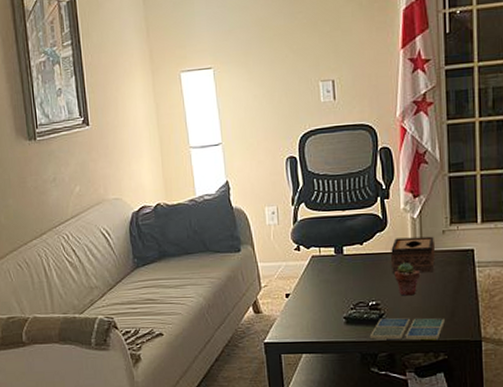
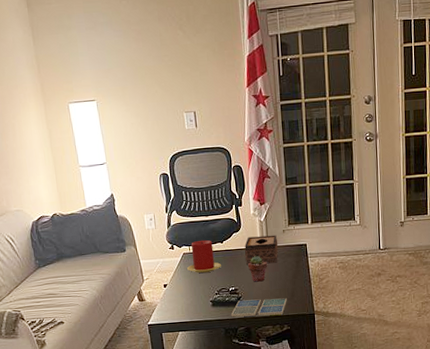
candle: none [316,240,359,281] -> present [187,239,221,273]

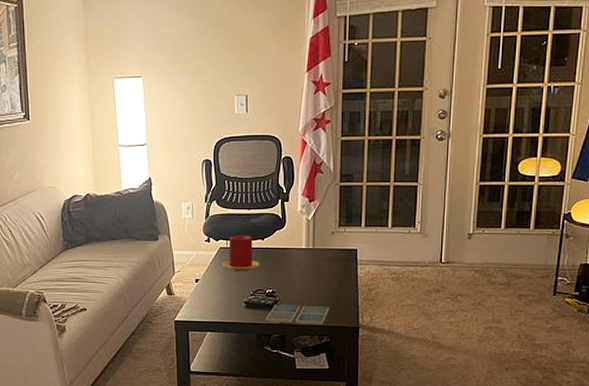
tissue box: present [245,235,279,264] -> none [287,236,325,267]
potted succulent: present [248,256,268,282] -> none [290,257,312,286]

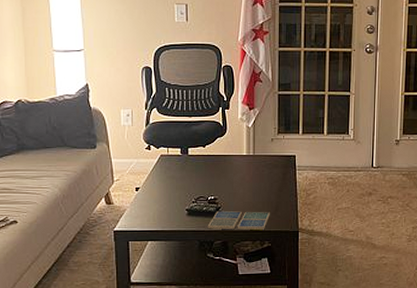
candle: present [223,234,260,270] -> none [164,142,201,178]

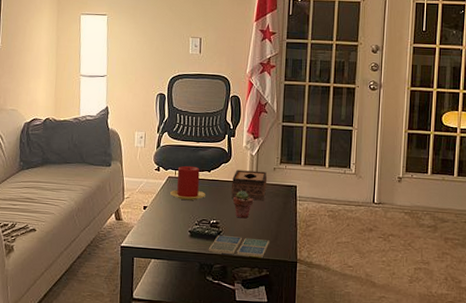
candle: none [164,142,201,178] -> present [170,165,205,200]
tissue box: none [229,143,265,173] -> present [231,170,268,201]
potted succulent: none [231,164,252,192] -> present [233,191,254,219]

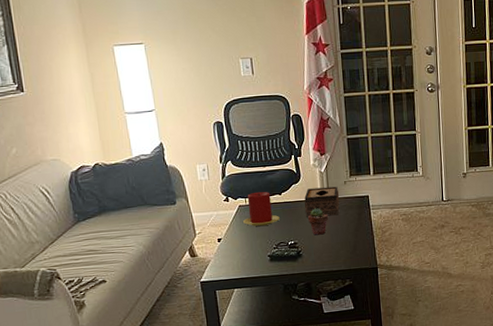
drink coaster: present [208,234,269,258] -> none [290,251,349,273]

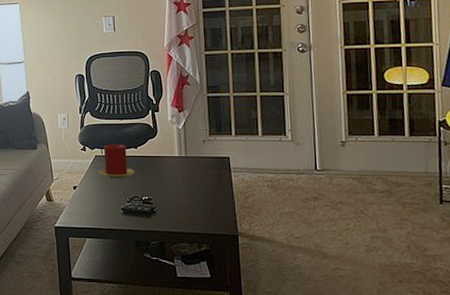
tissue box: present [304,186,340,217] -> none [160,144,198,175]
potted succulent: present [308,208,329,236] -> none [164,165,186,193]

